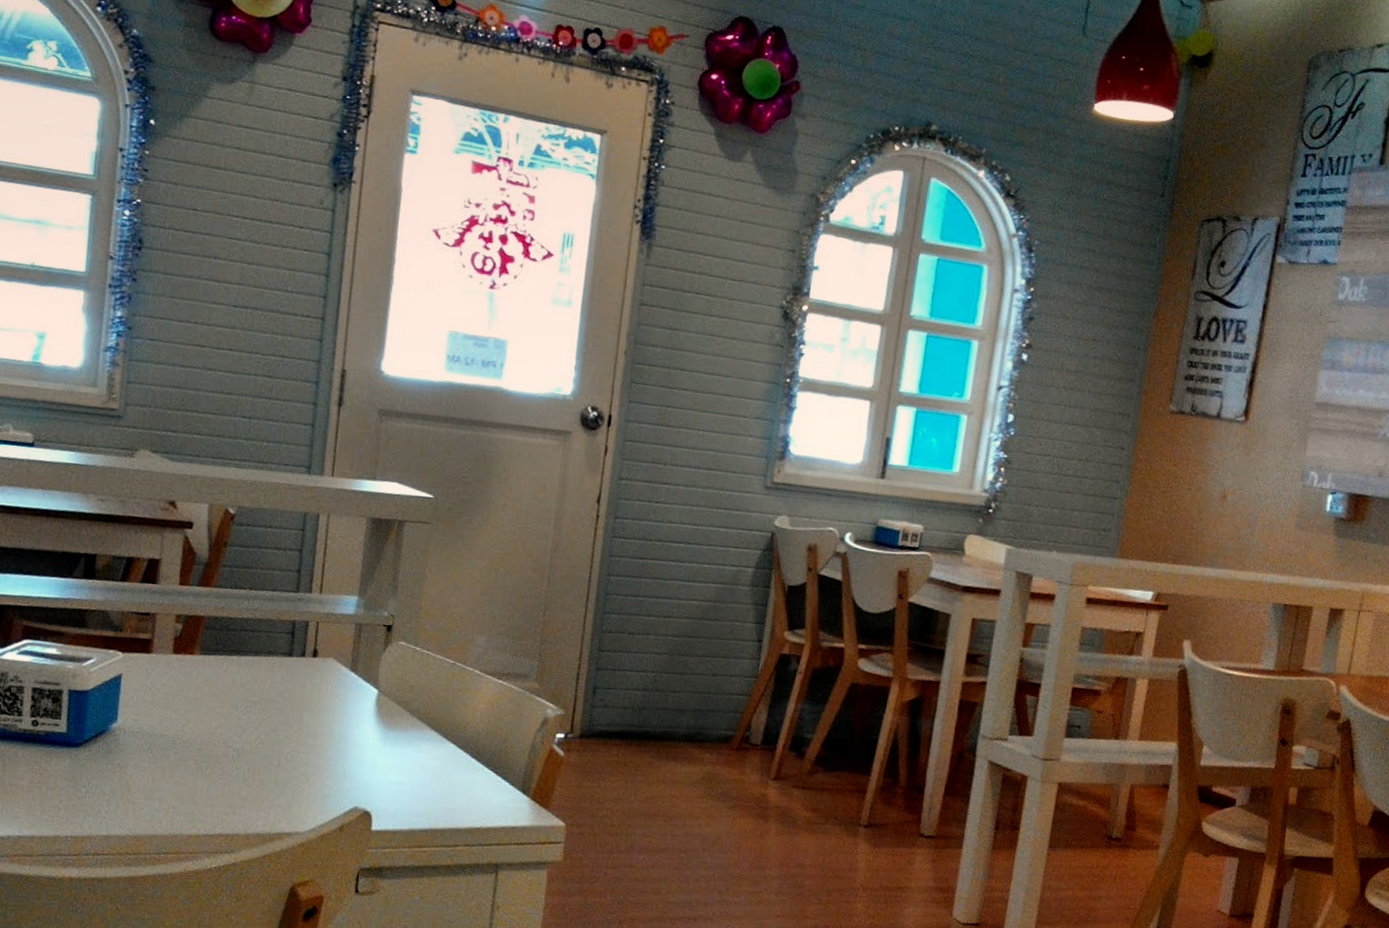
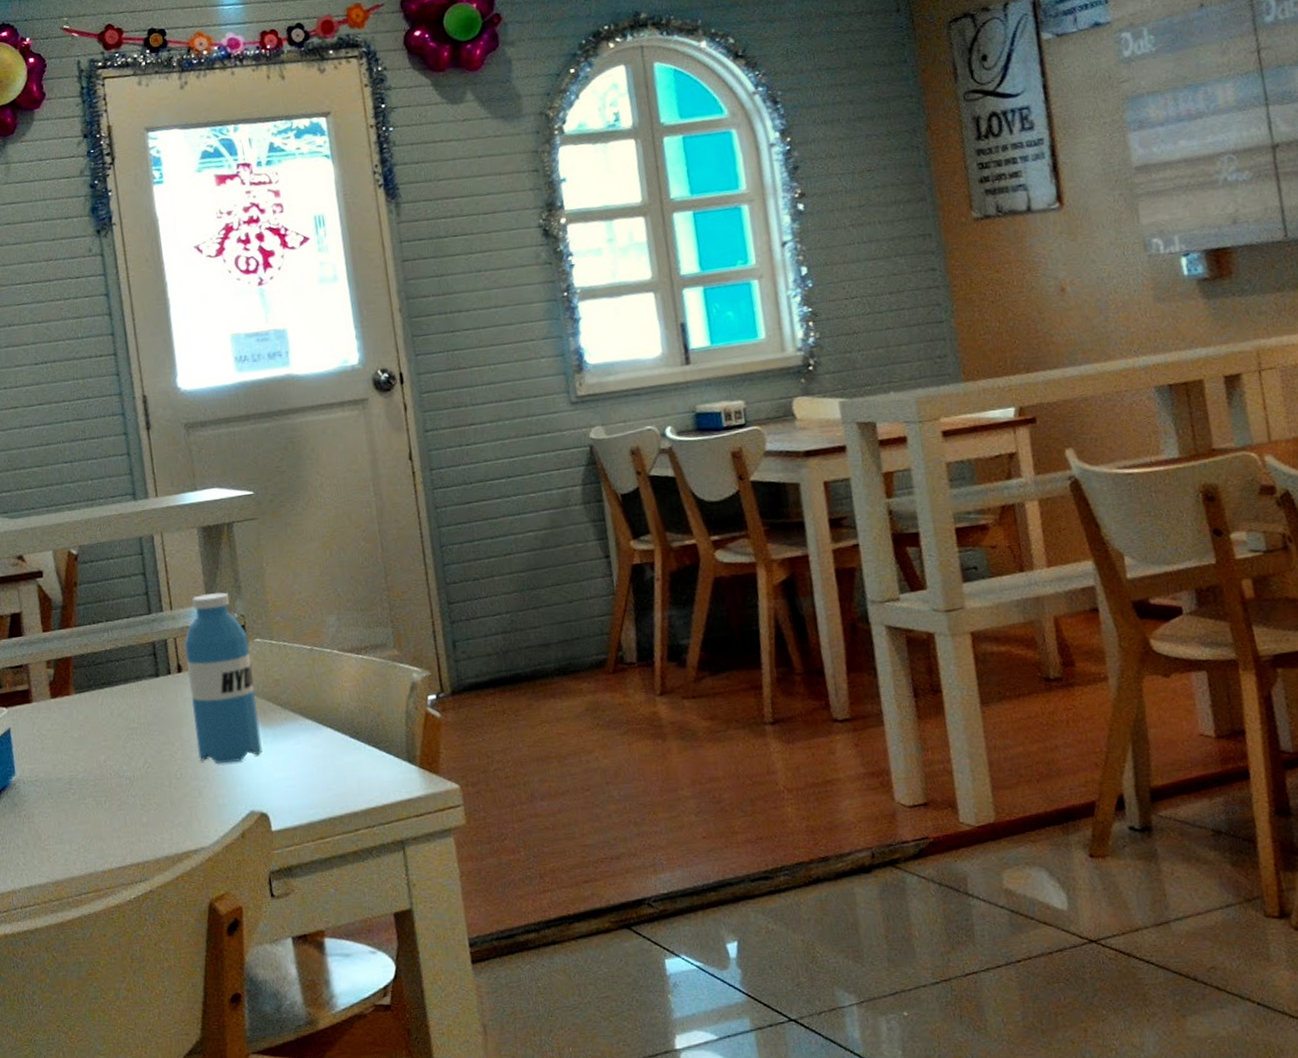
water bottle: none [313,585,393,757] -> present [184,592,262,764]

